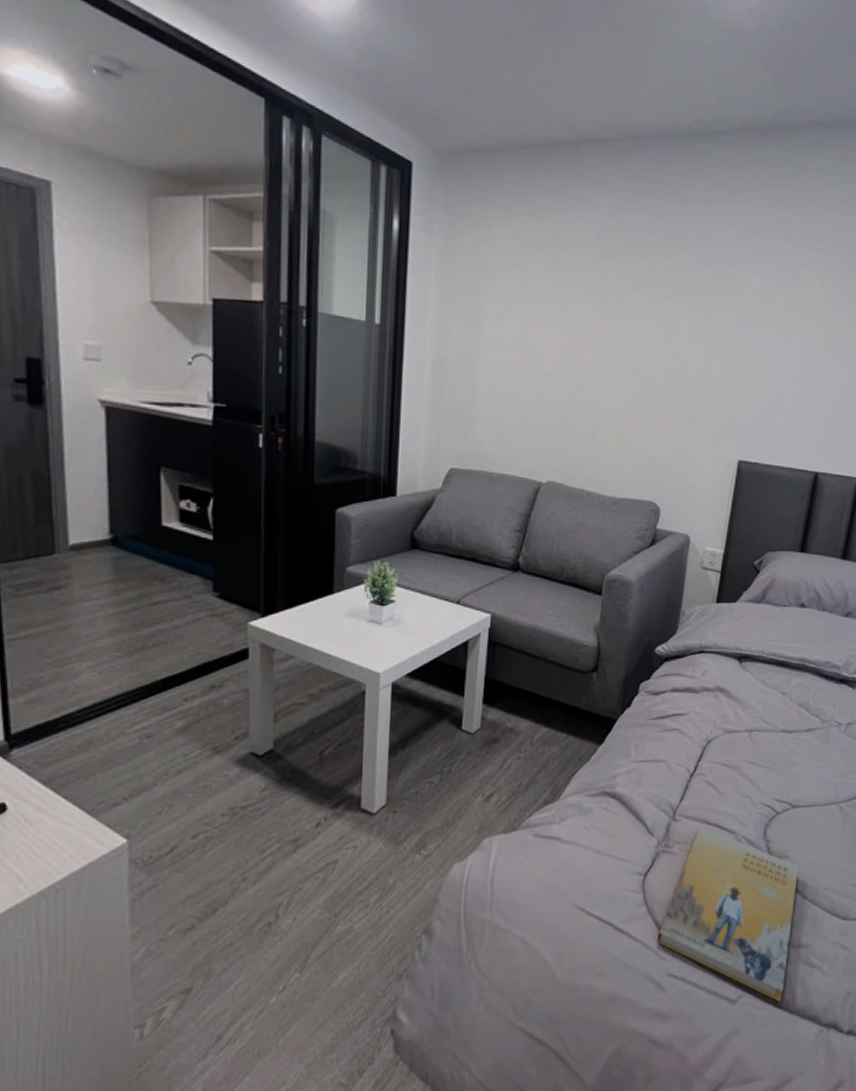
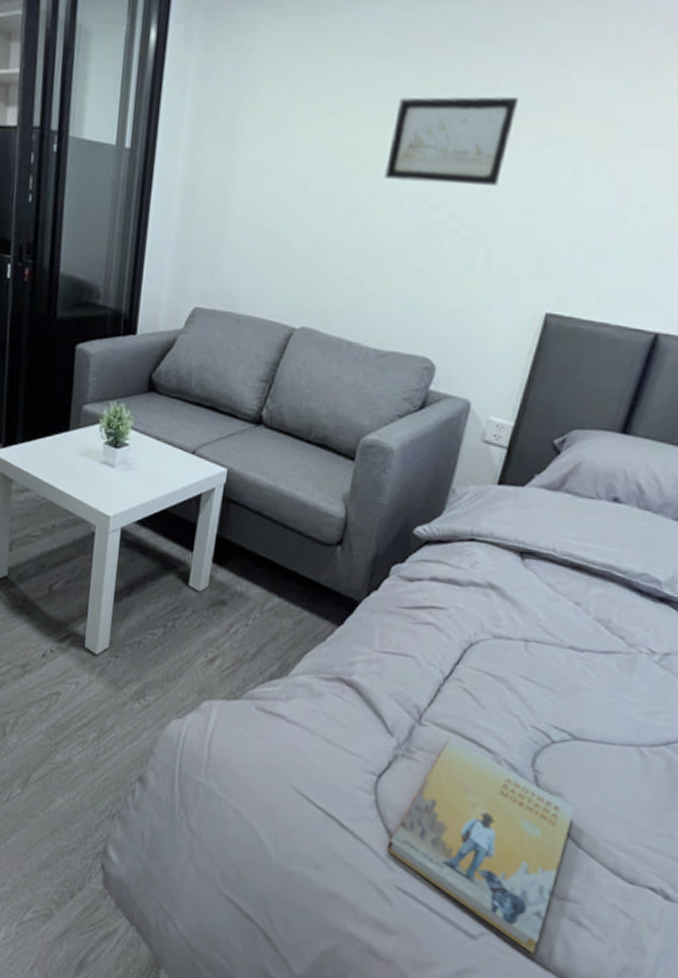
wall art: none [606,288,702,360] -> present [384,96,518,186]

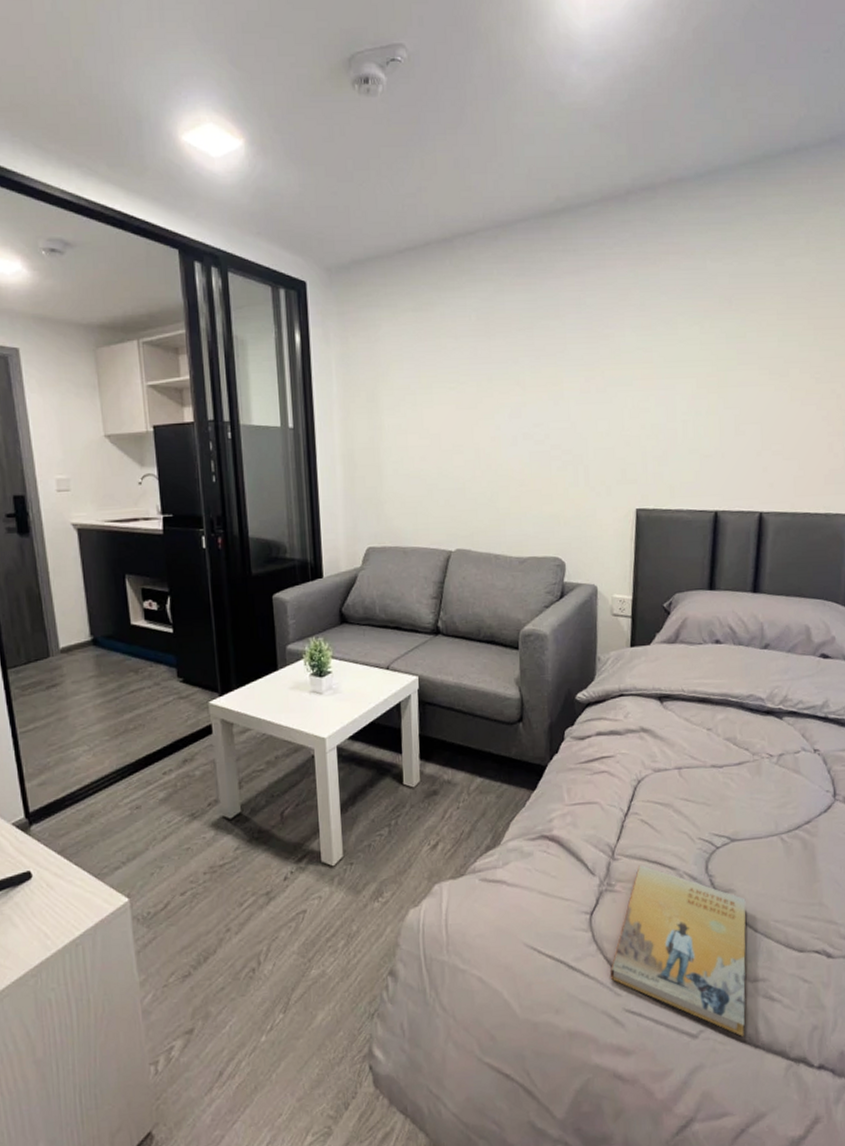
wall art: present [384,96,518,186] -> none [497,354,583,425]

